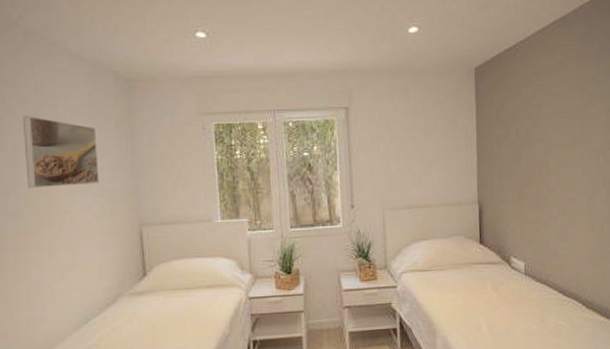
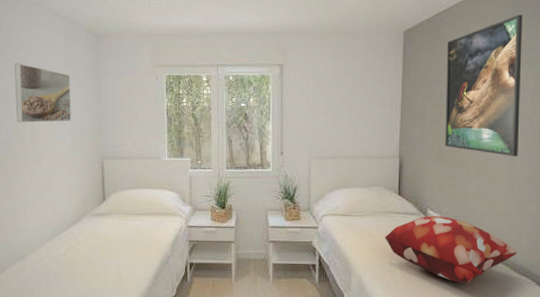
decorative pillow: none [469,263,603,334] -> present [385,216,518,284]
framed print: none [519,48,596,195] -> present [445,14,523,156]

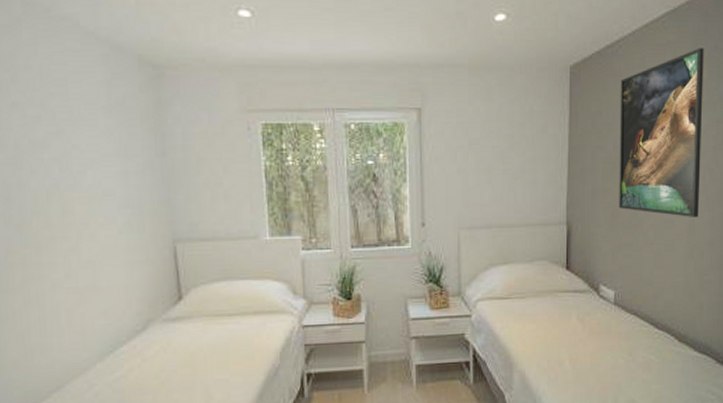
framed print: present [14,63,71,123] -> none [25,106,123,196]
decorative pillow: present [385,216,518,284] -> none [551,292,698,369]

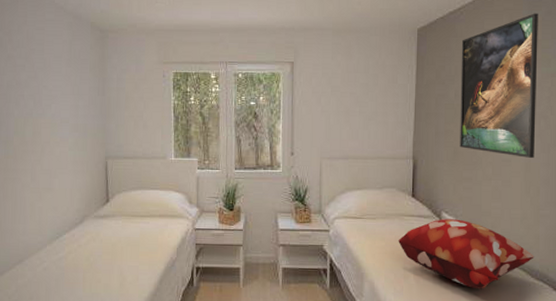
decorative pillow: none [551,292,698,369] -> present [398,219,534,290]

